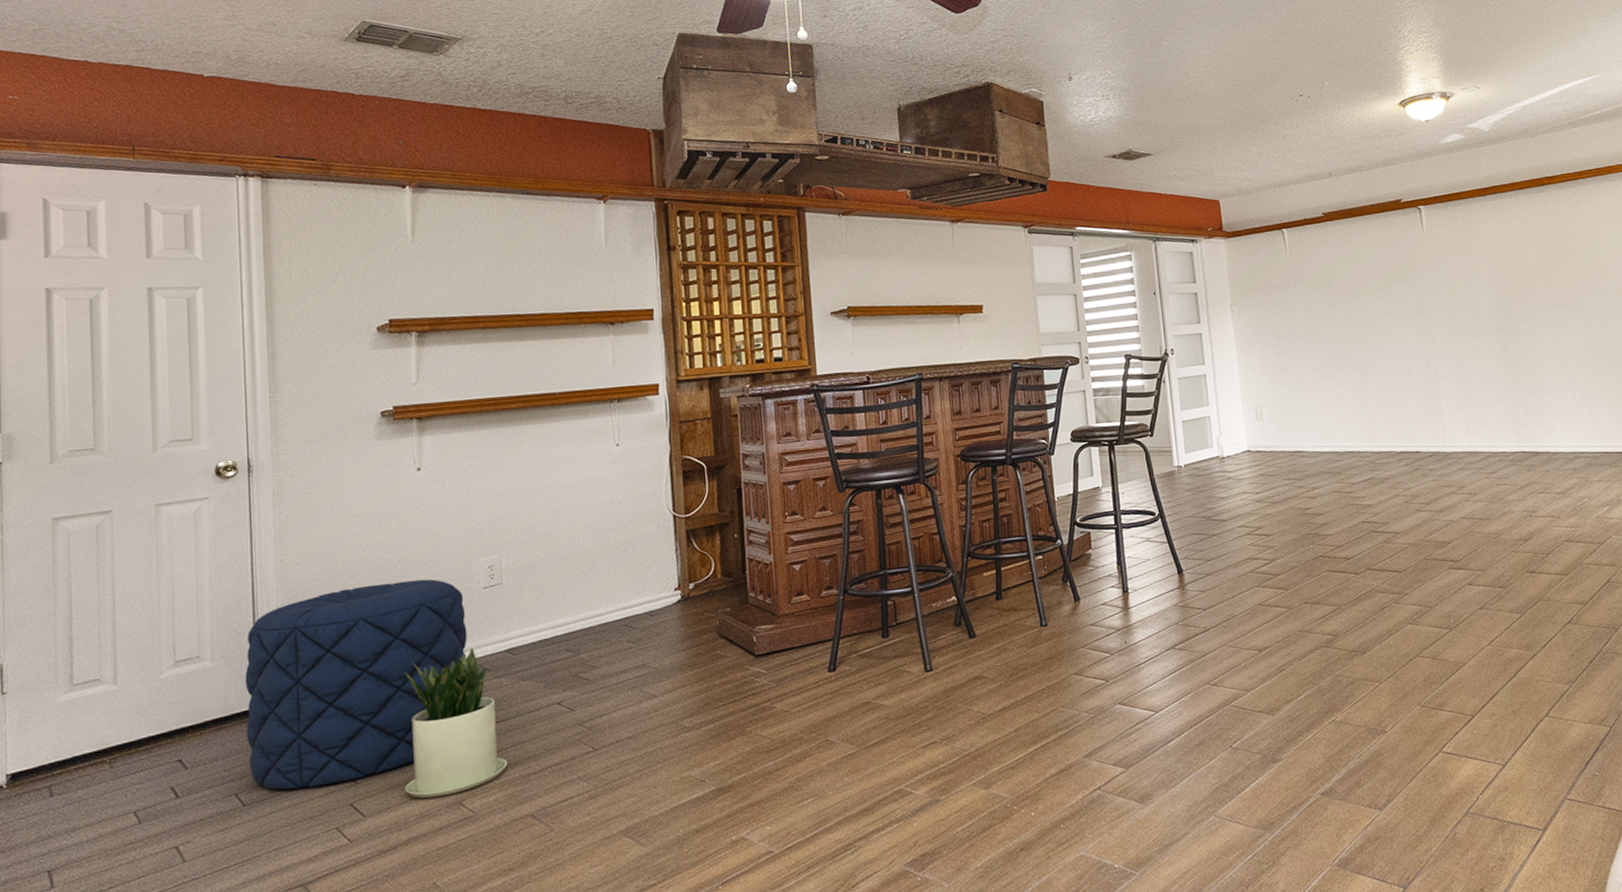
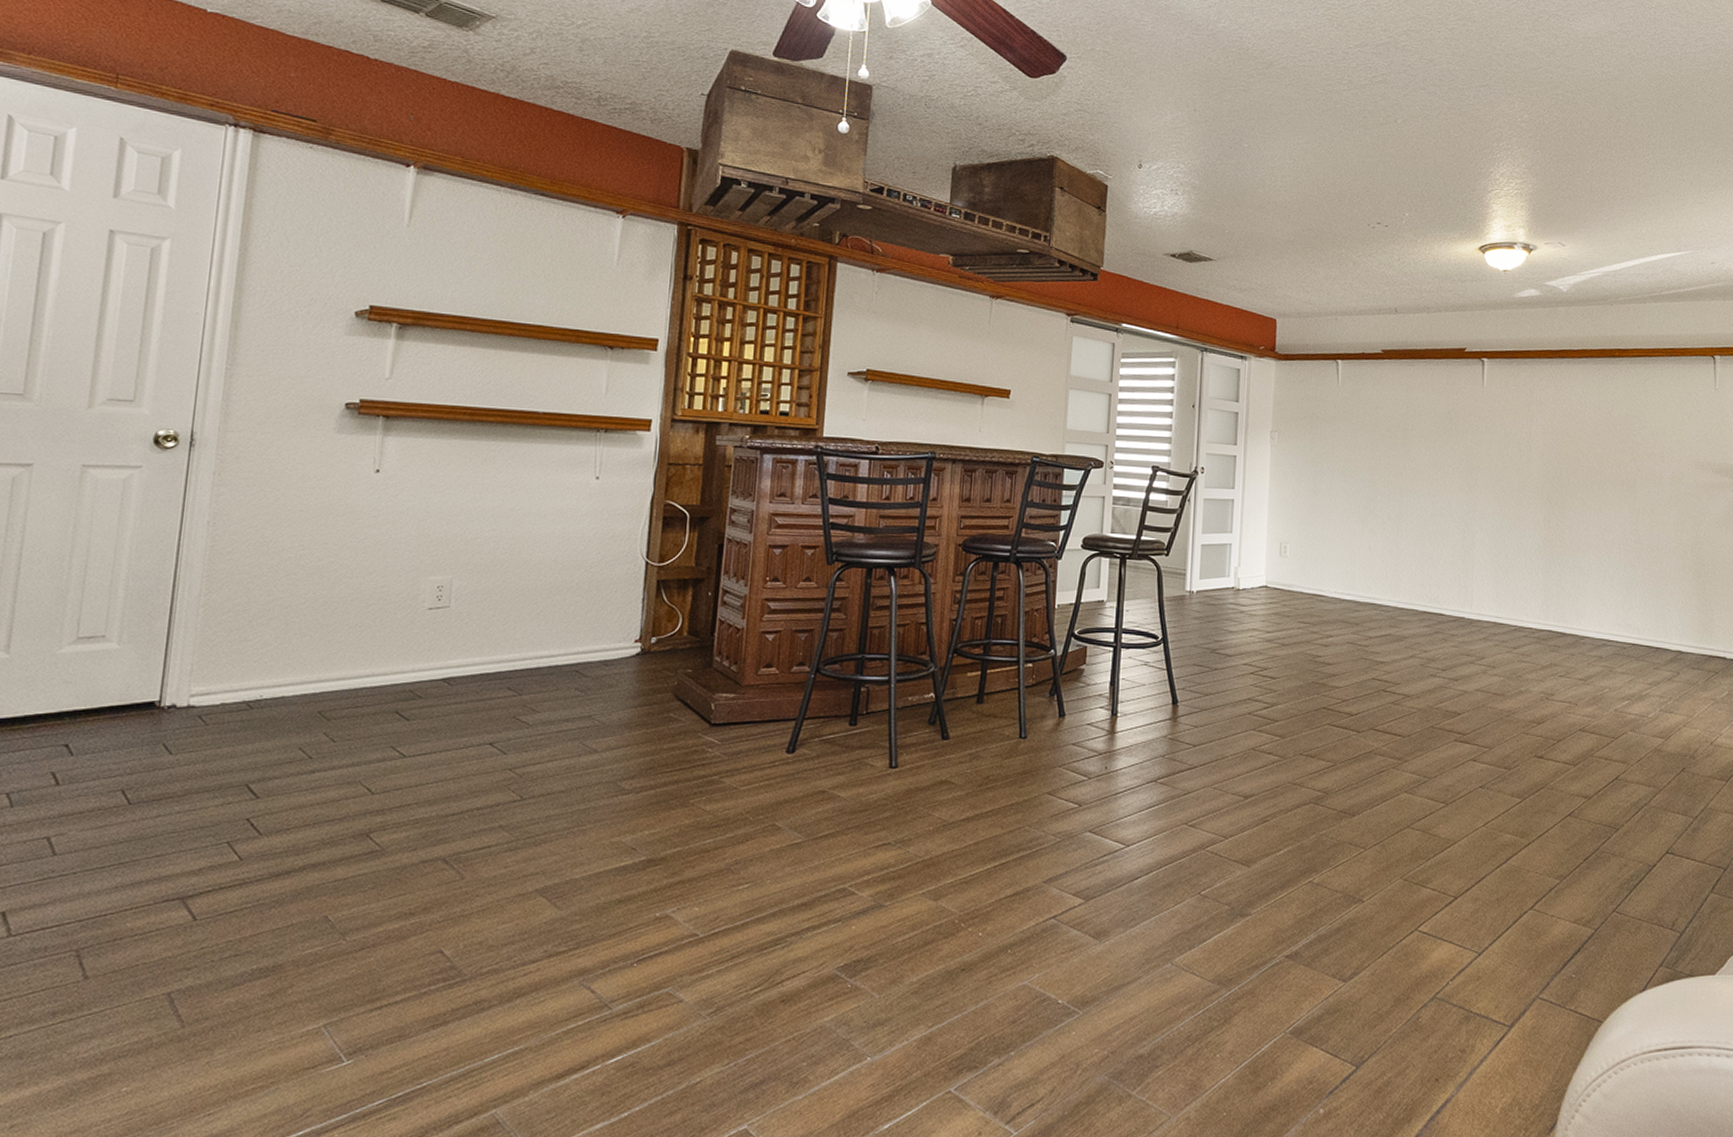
pouf: present [245,578,467,790] -> none [141,587,405,795]
planter: present [403,648,508,799] -> none [309,671,426,825]

